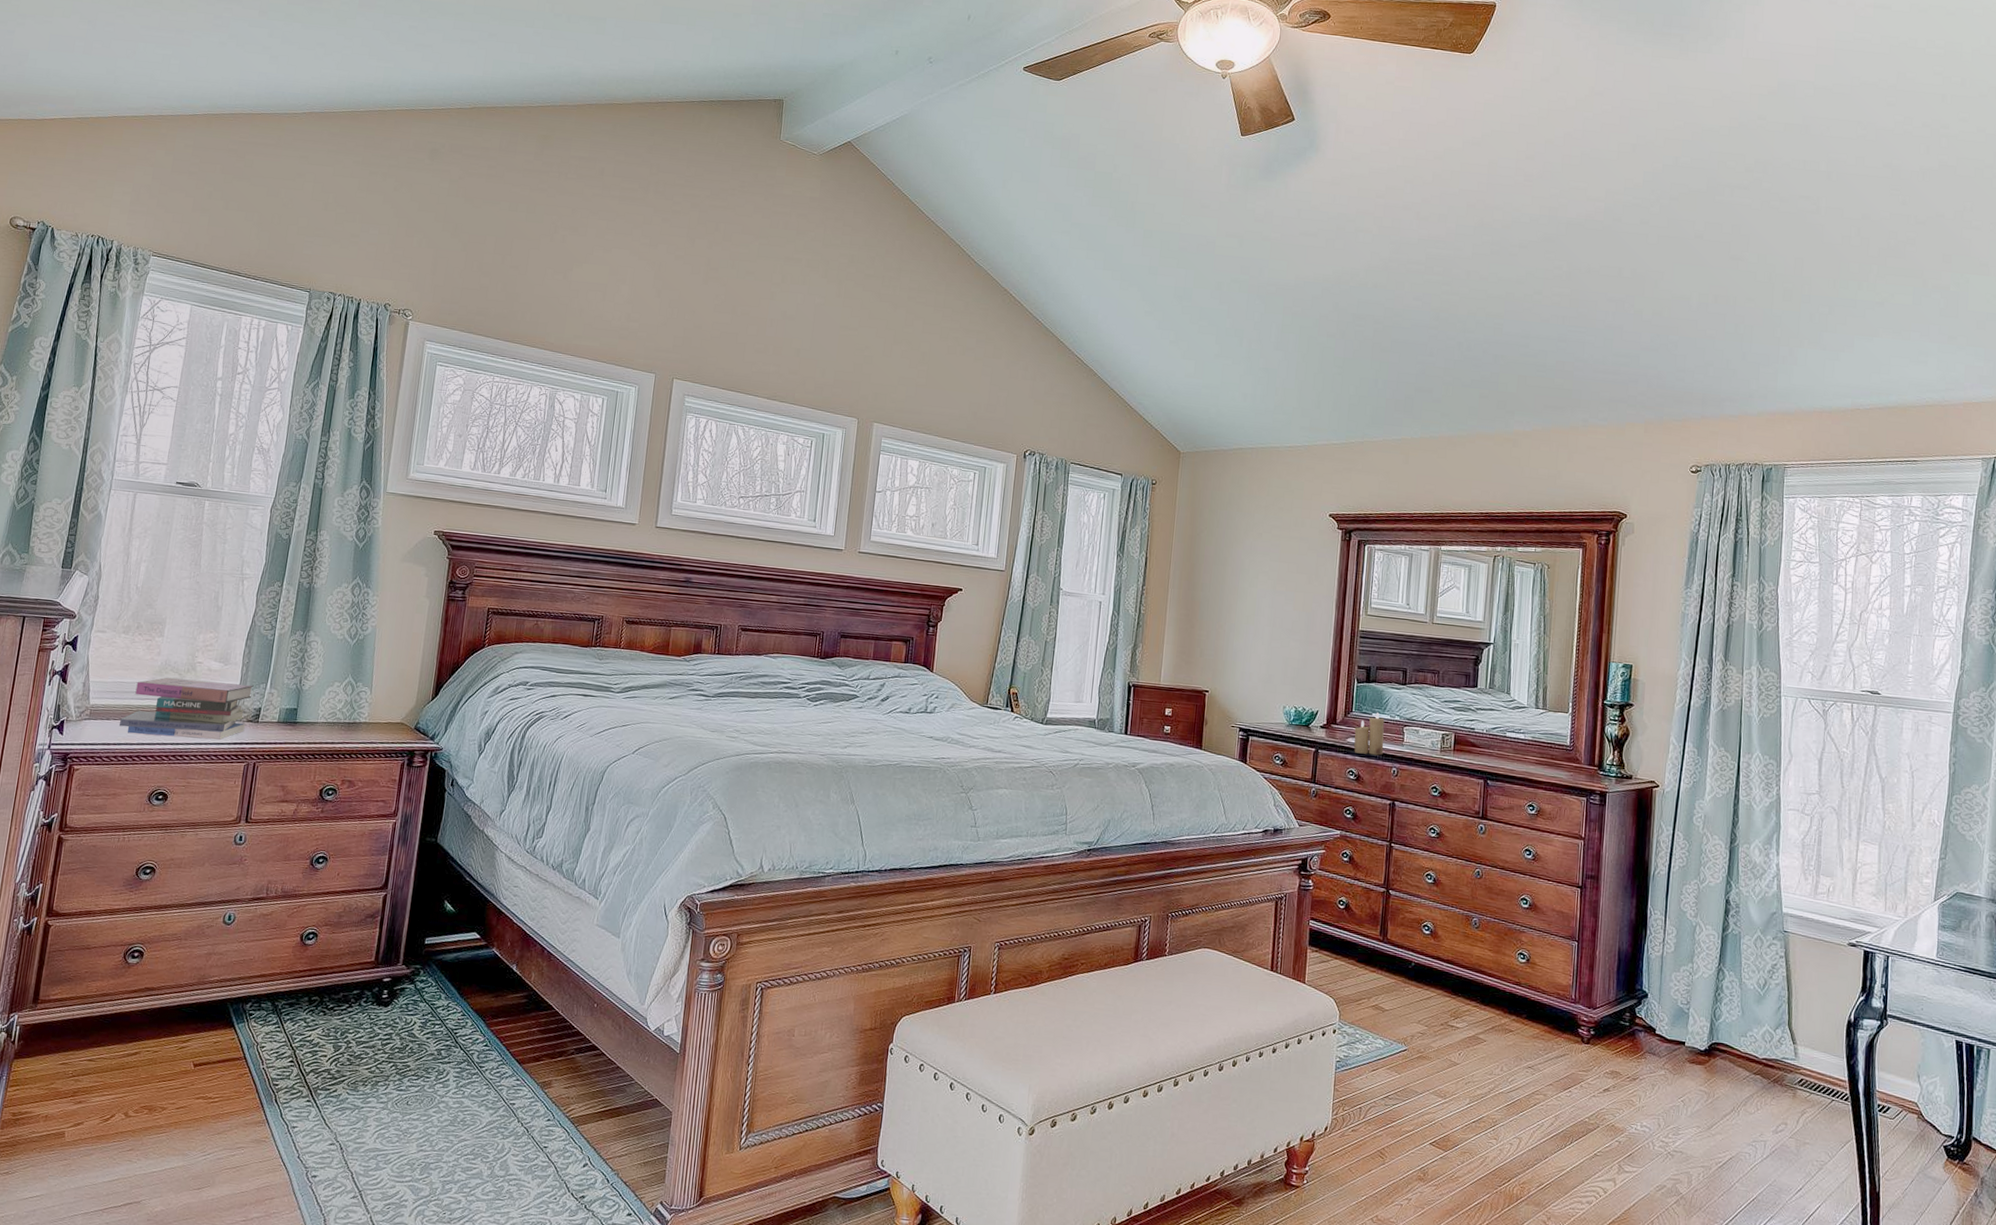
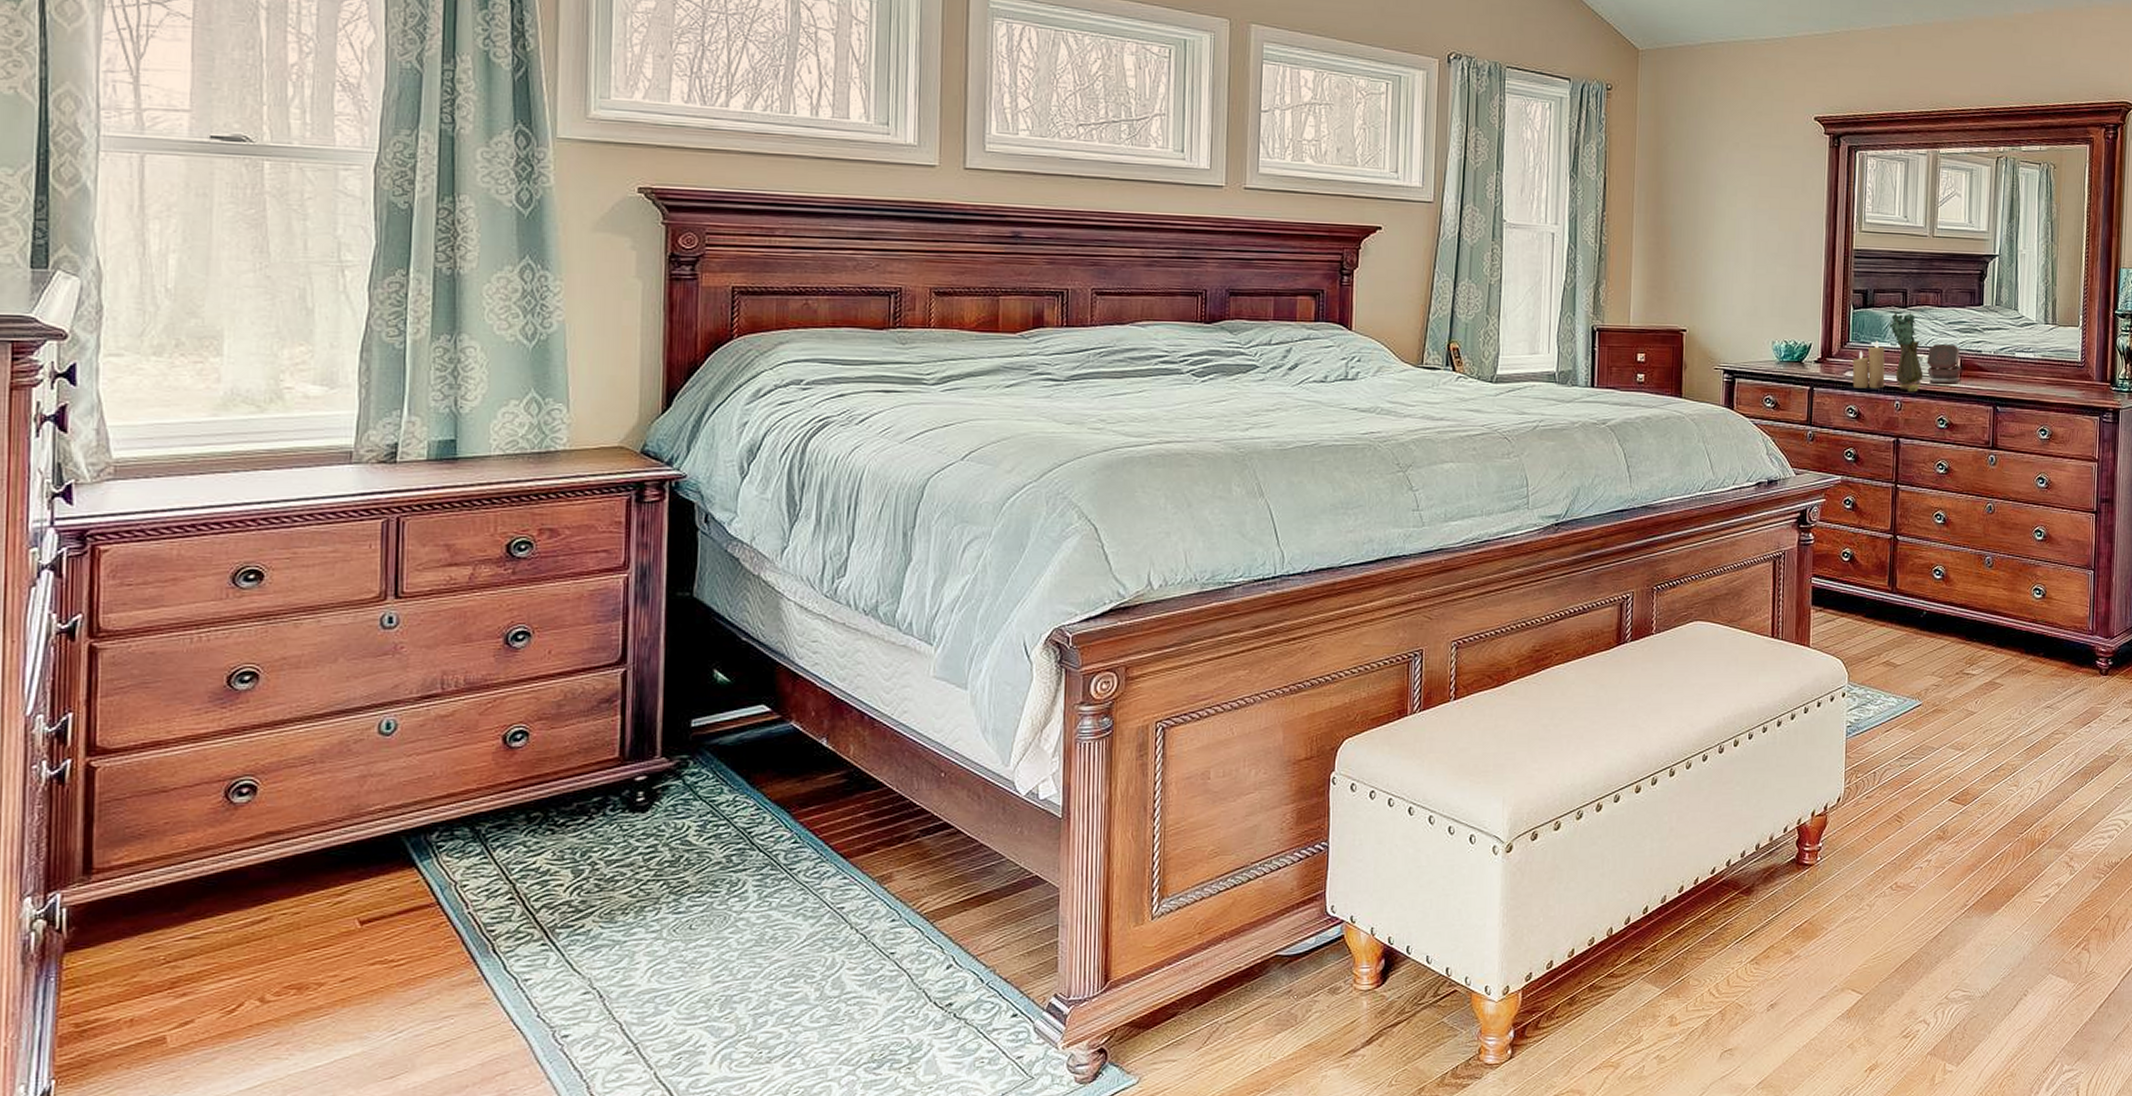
books: present [119,677,254,740] -> none [168,411,381,494]
vase: none [1389,686,1420,761] -> present [1889,310,1923,392]
jewelry box: none [1423,719,1455,758] -> present [1926,344,1962,386]

